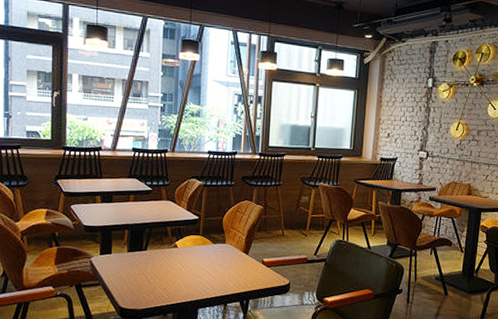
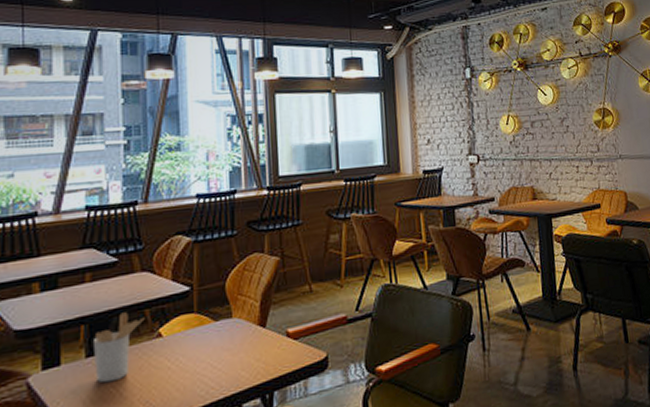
utensil holder: none [132,226,167,271] -> present [92,312,145,383]

